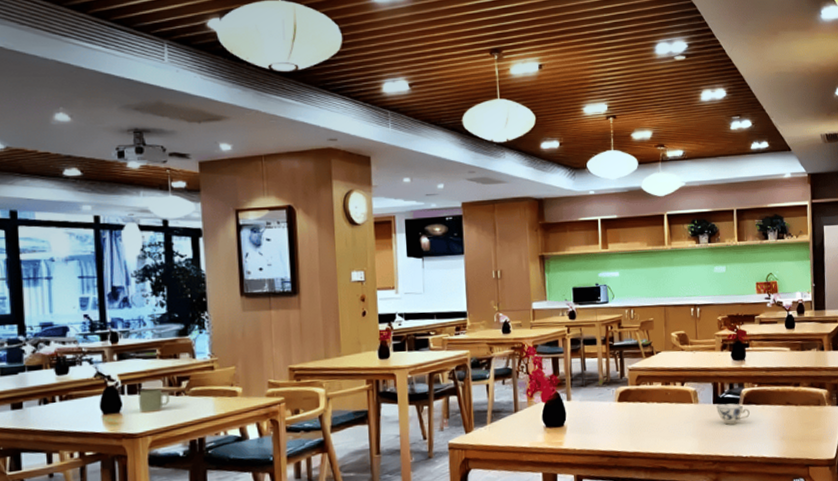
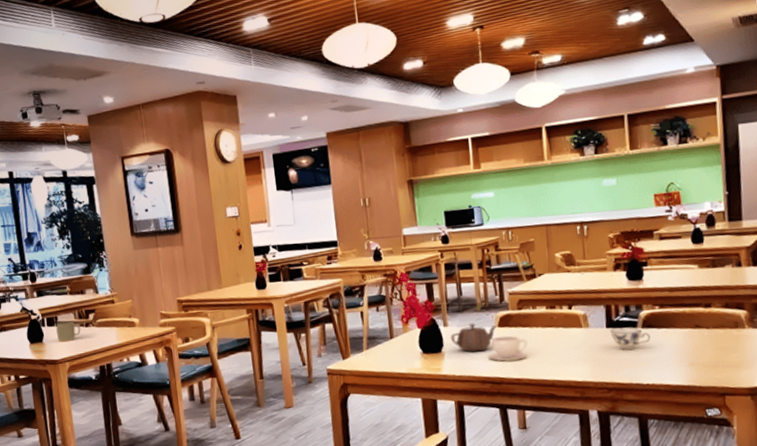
teapot: none [573,397,617,426] -> present [451,323,498,352]
teacup: none [606,410,644,436] -> present [487,335,528,362]

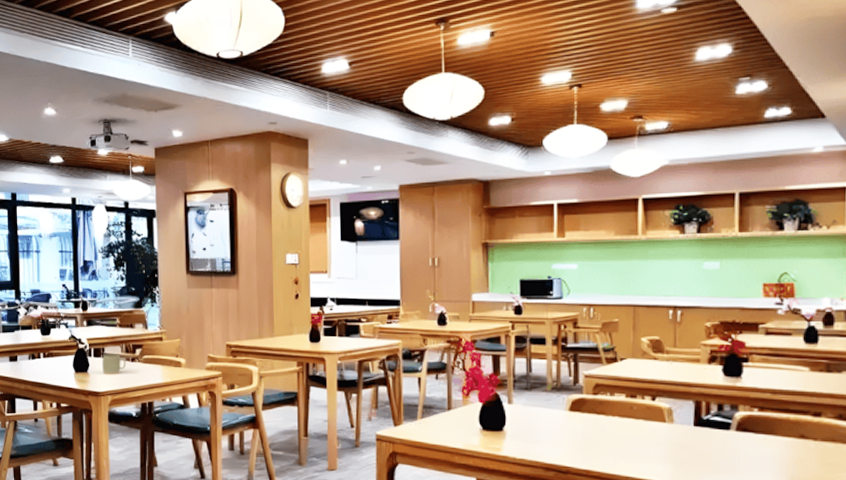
teapot: present [451,323,498,352] -> none [515,403,569,435]
teacup: present [487,335,528,362] -> none [554,421,601,450]
teacup: present [610,327,650,350] -> none [698,428,745,453]

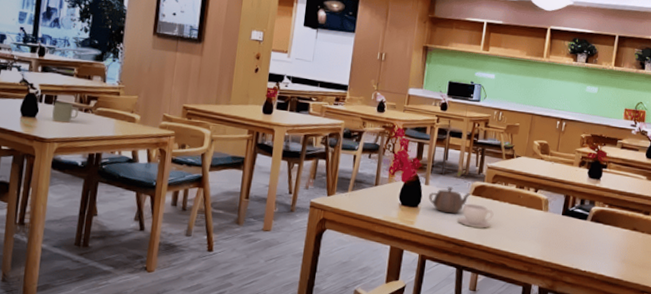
teapot: none [515,403,569,435] -> present [429,186,472,214]
teacup: none [554,421,601,450] -> present [456,203,494,228]

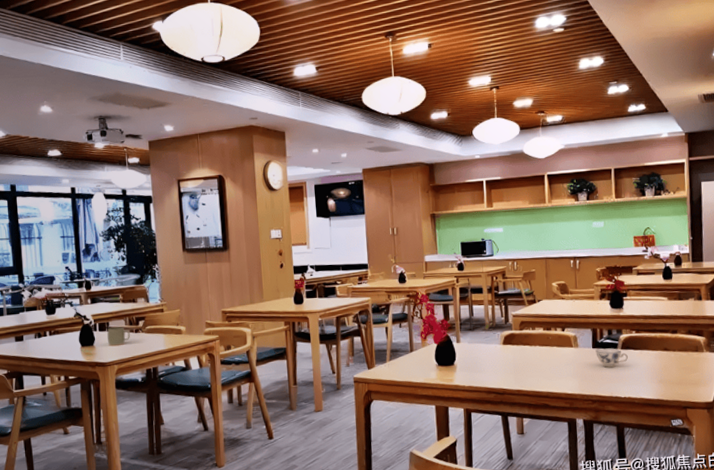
teapot: present [429,186,472,214] -> none [462,340,502,366]
teacup: present [456,203,494,228] -> none [493,352,527,375]
teacup: none [564,217,596,238] -> present [595,348,628,368]

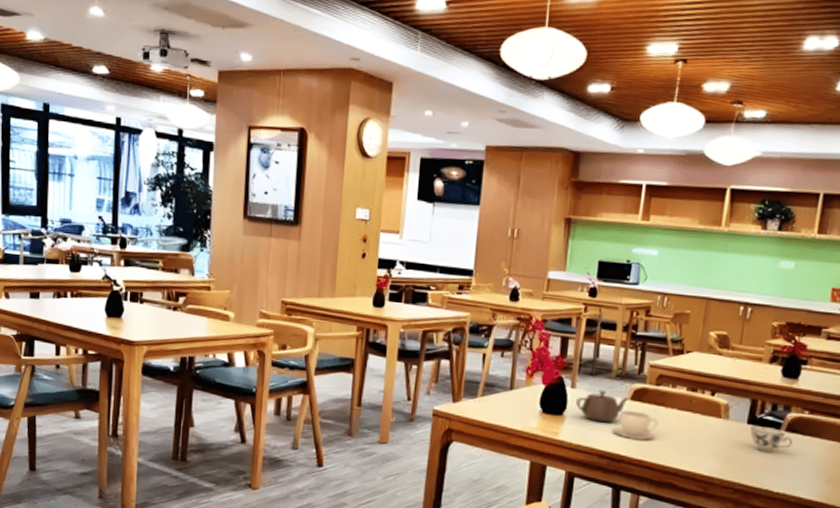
mug: present [107,327,131,347] -> none [139,299,168,324]
teapot: none [462,340,502,366] -> present [576,390,630,423]
teacup: none [493,352,527,375] -> present [611,410,659,440]

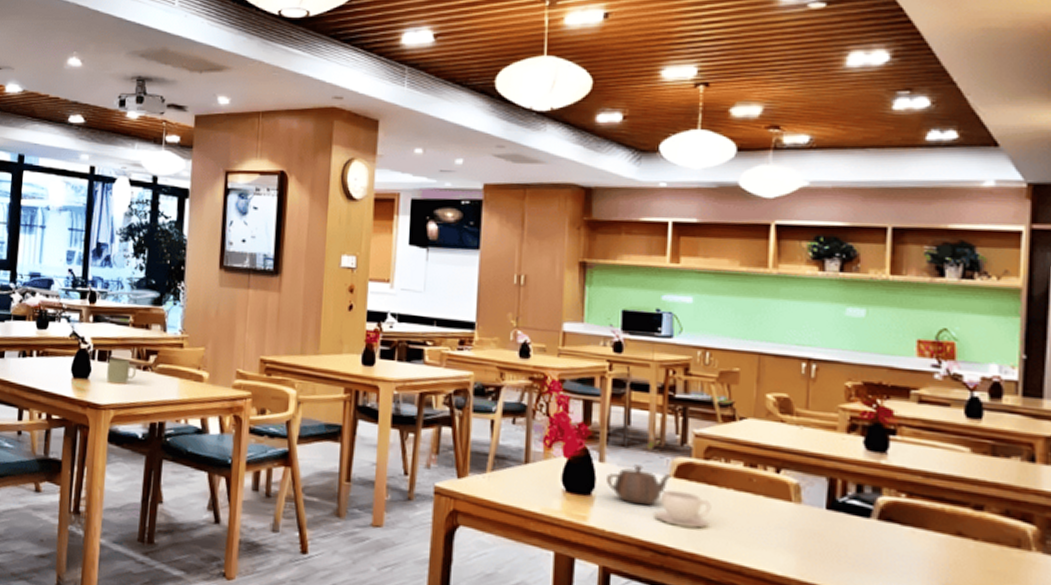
mug: none [139,299,168,324] -> present [106,358,137,385]
teacup: present [750,426,793,452] -> none [831,512,888,547]

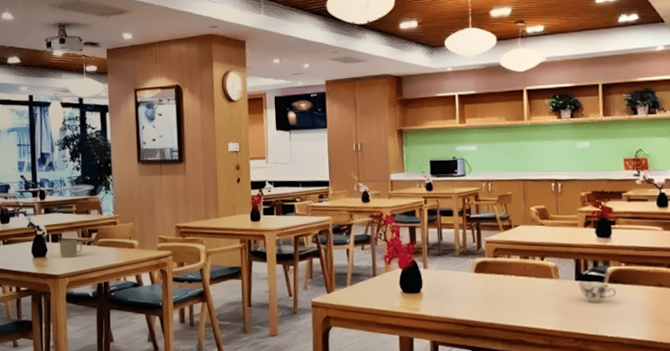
teapot: present [607,464,673,505] -> none [430,267,474,295]
teacup: present [652,489,711,528] -> none [463,281,501,306]
teacup: none [831,512,888,547] -> present [579,281,616,303]

